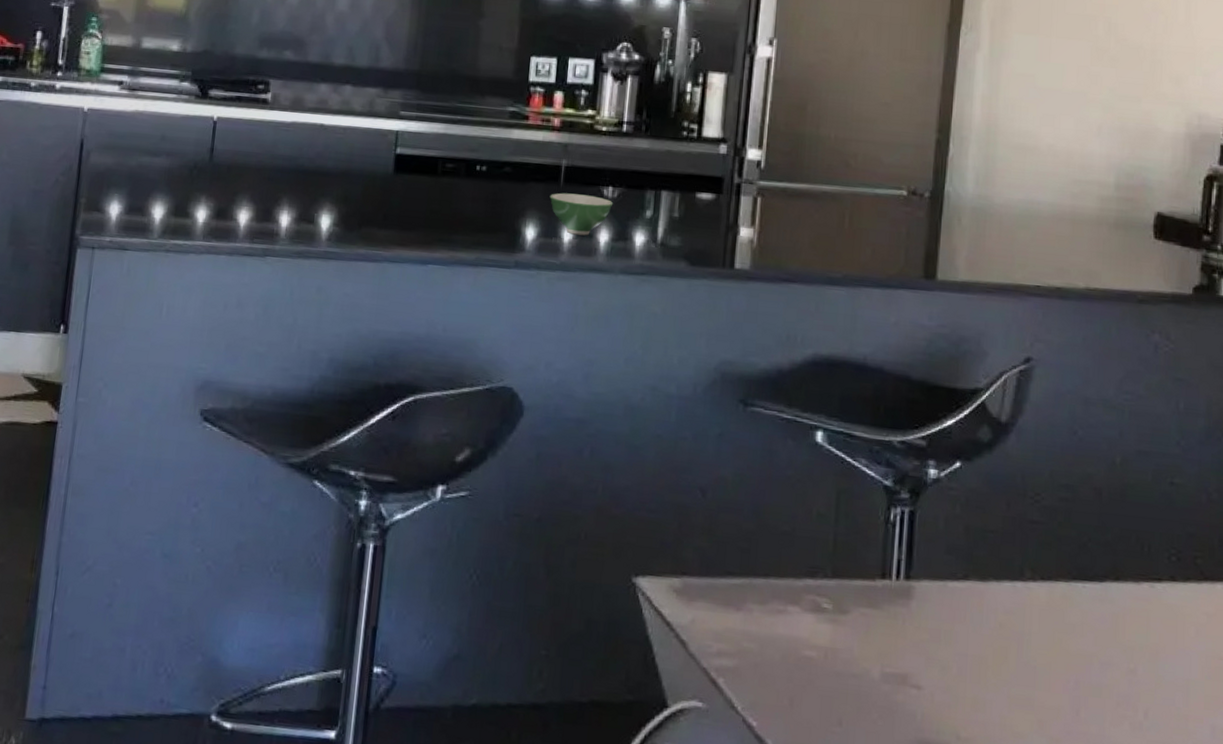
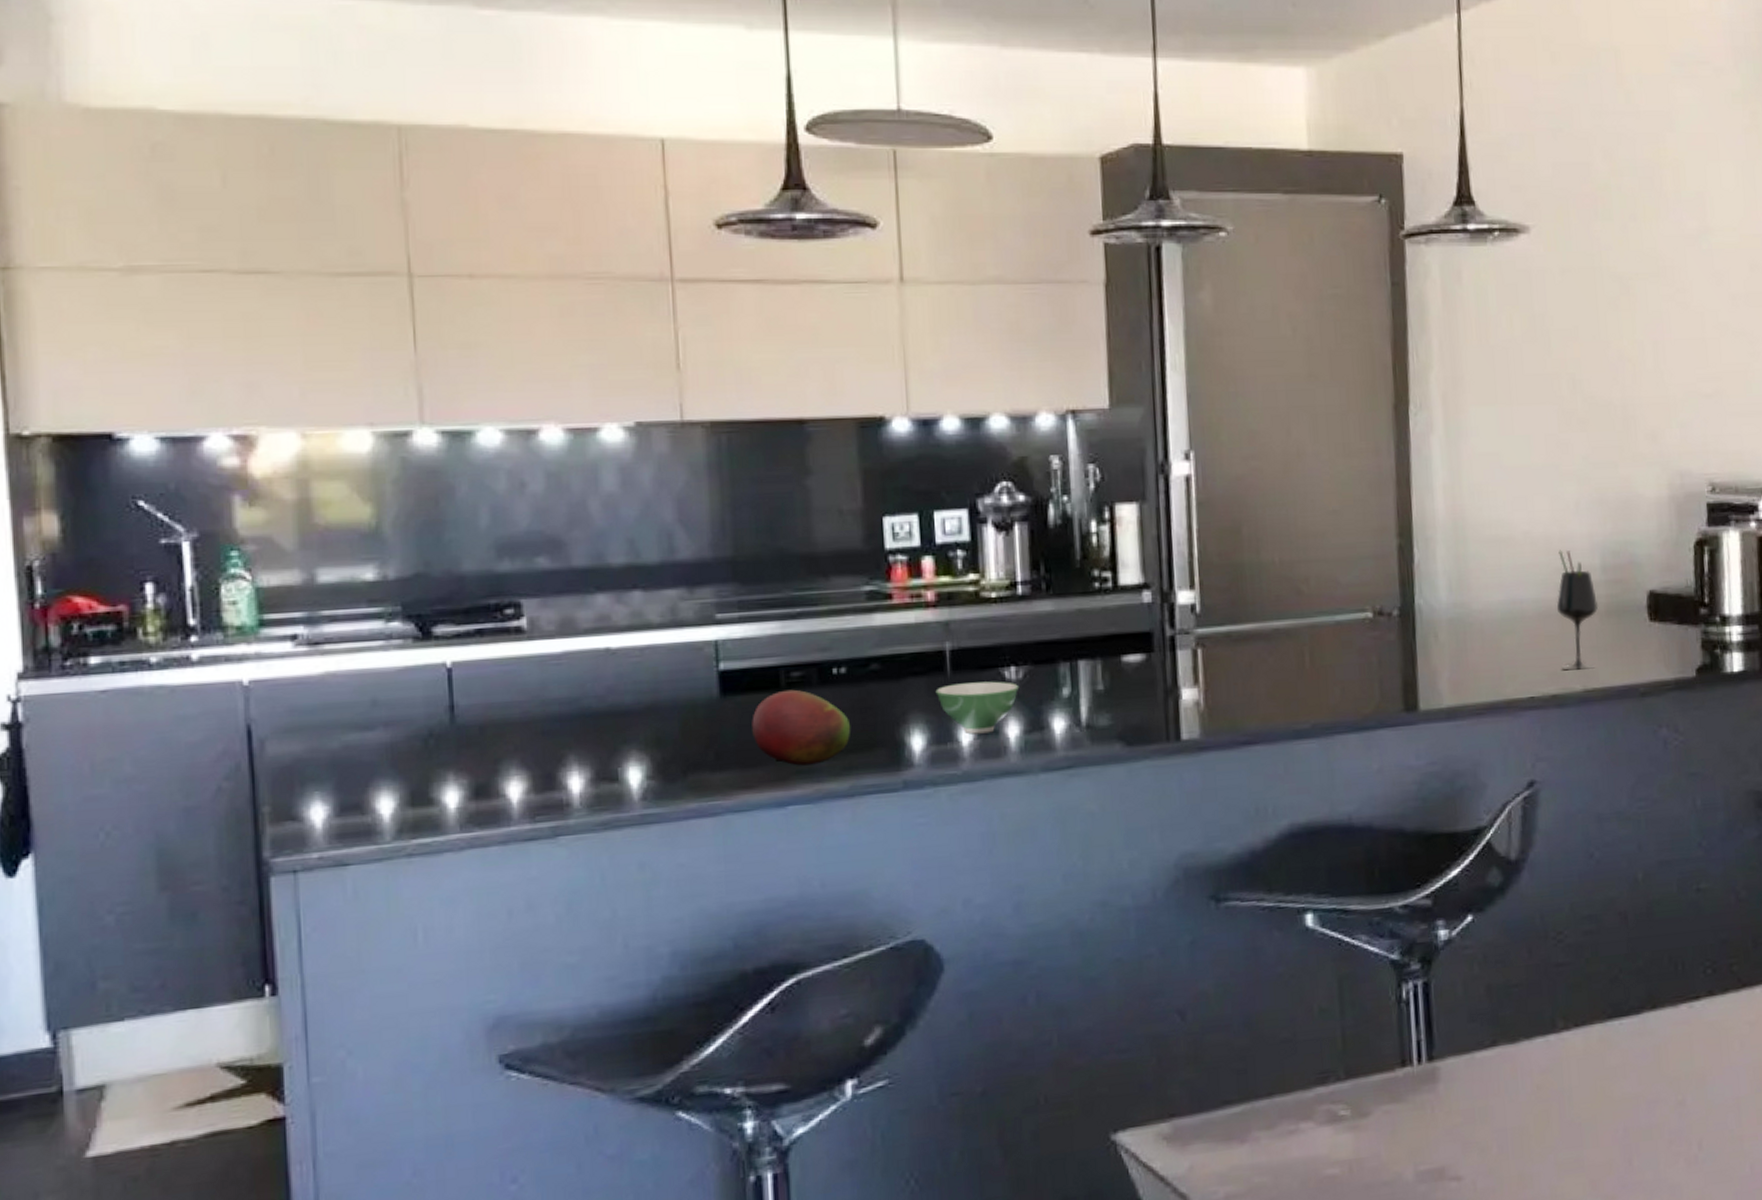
fruit: none [412,176,484,237] -> present [752,689,851,766]
wine glass: none [1067,164,1109,272] -> present [1556,550,1599,671]

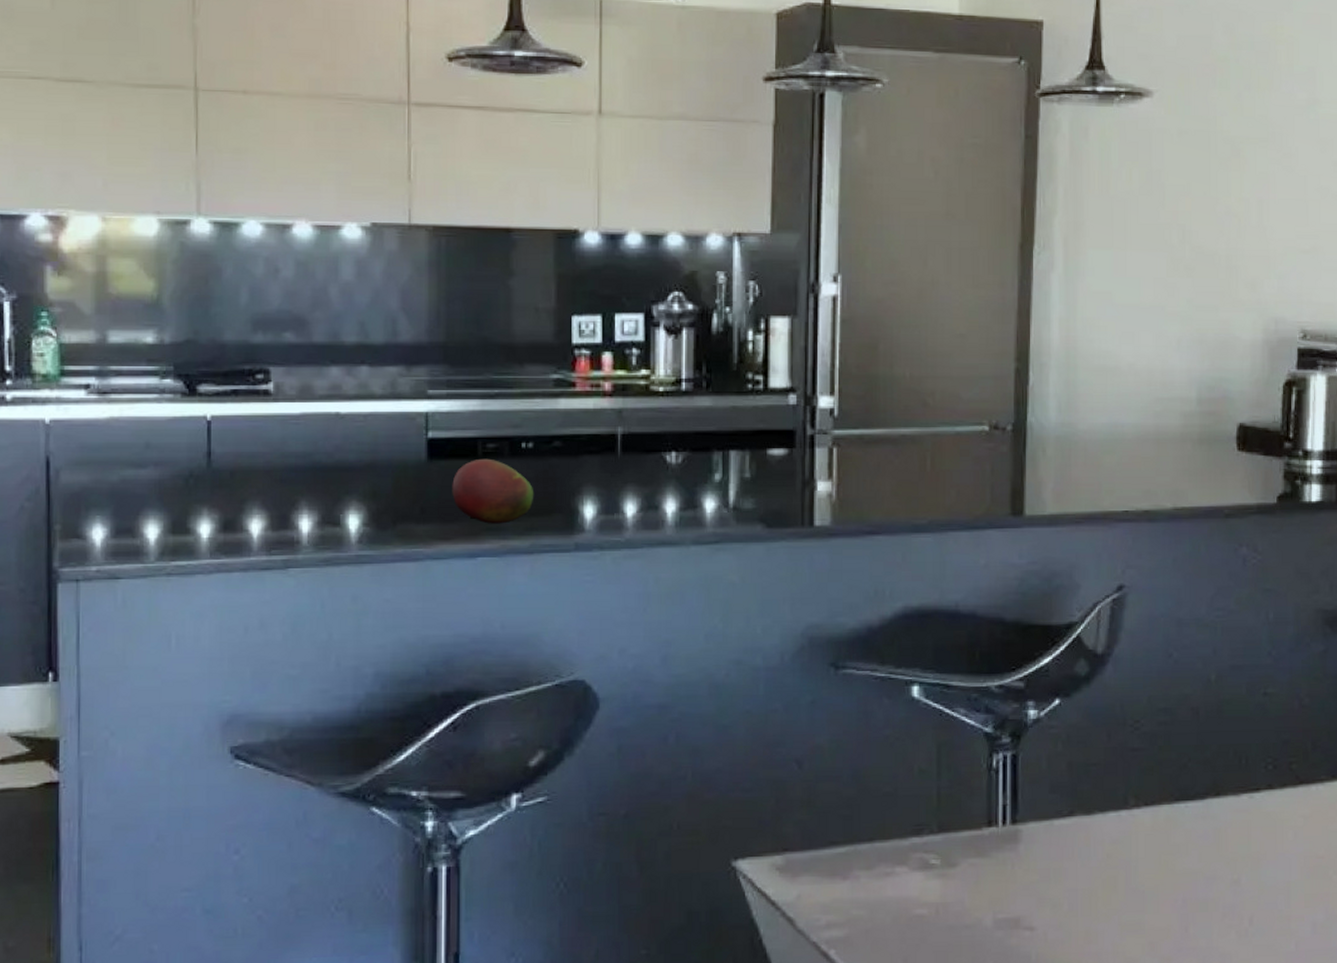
bowl: present [935,681,1020,735] -> none [607,463,678,508]
wine glass: present [1556,550,1599,671] -> none [1154,382,1192,491]

